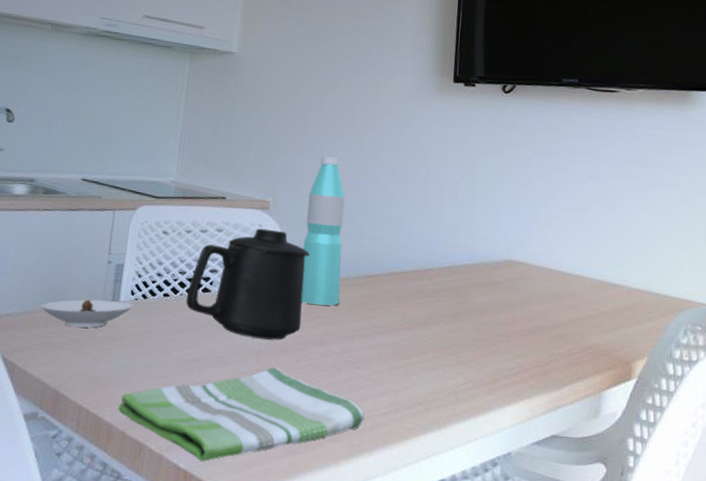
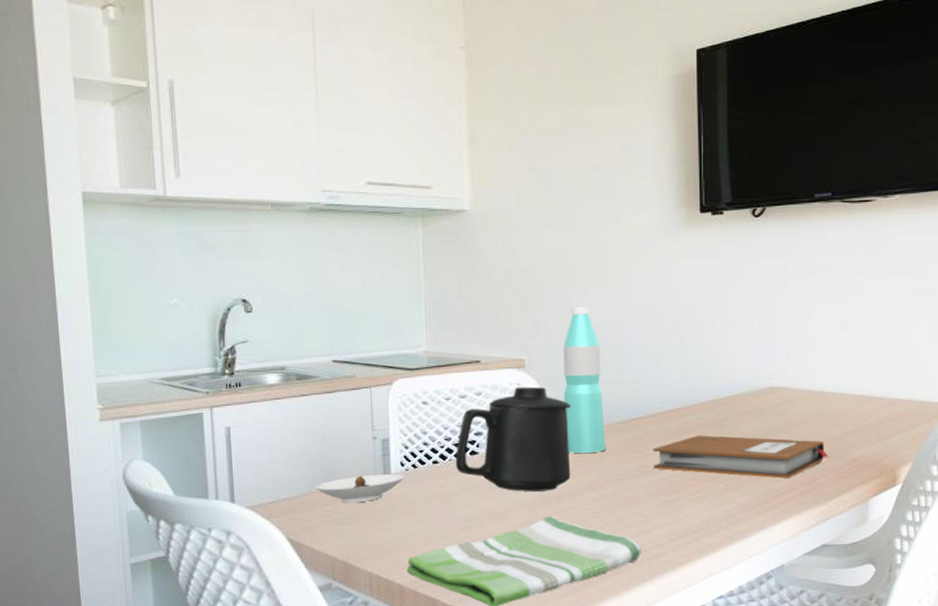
notebook: none [384,300,563,358] -> present [652,435,828,479]

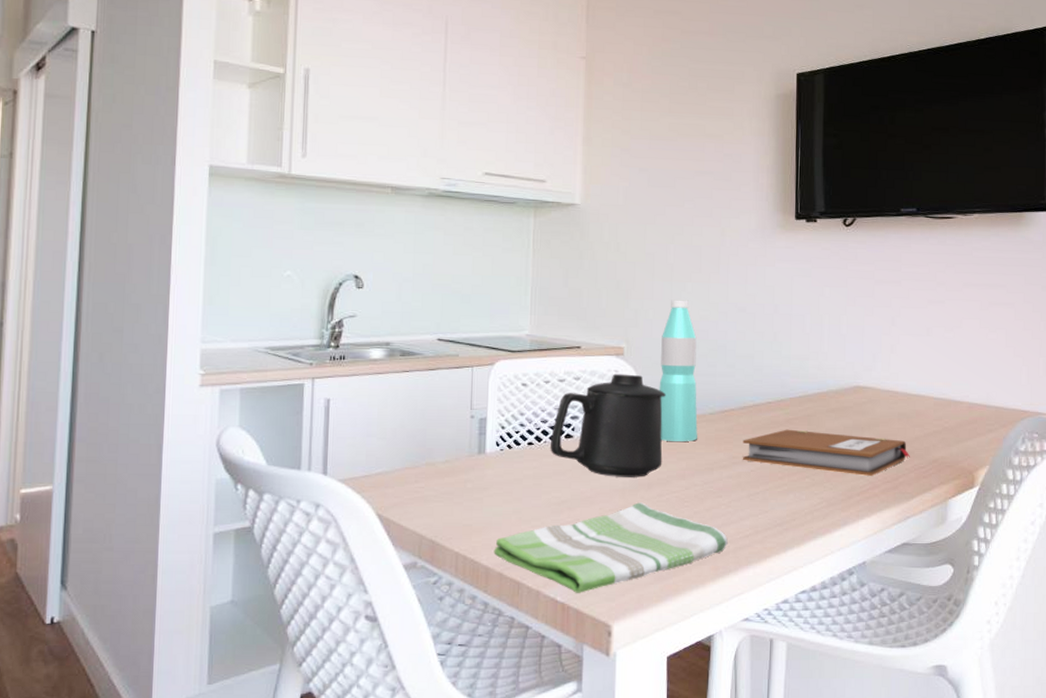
saucer: present [315,474,405,504] -> none [409,453,499,481]

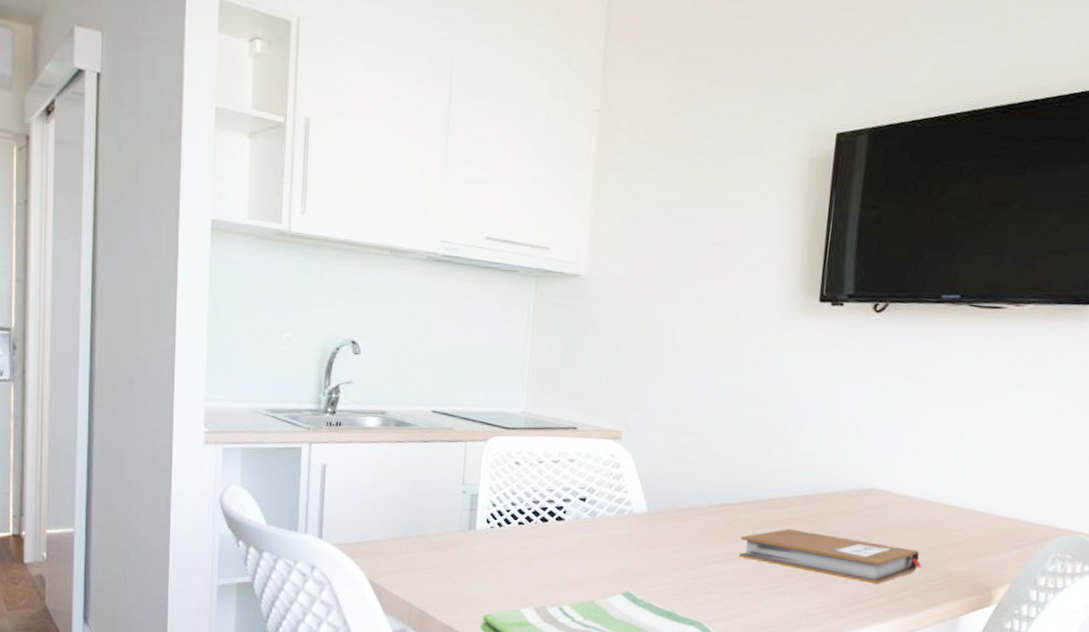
mug: present [550,374,666,477] -> none [540,458,663,566]
water bottle: present [659,299,698,441] -> none [654,383,700,534]

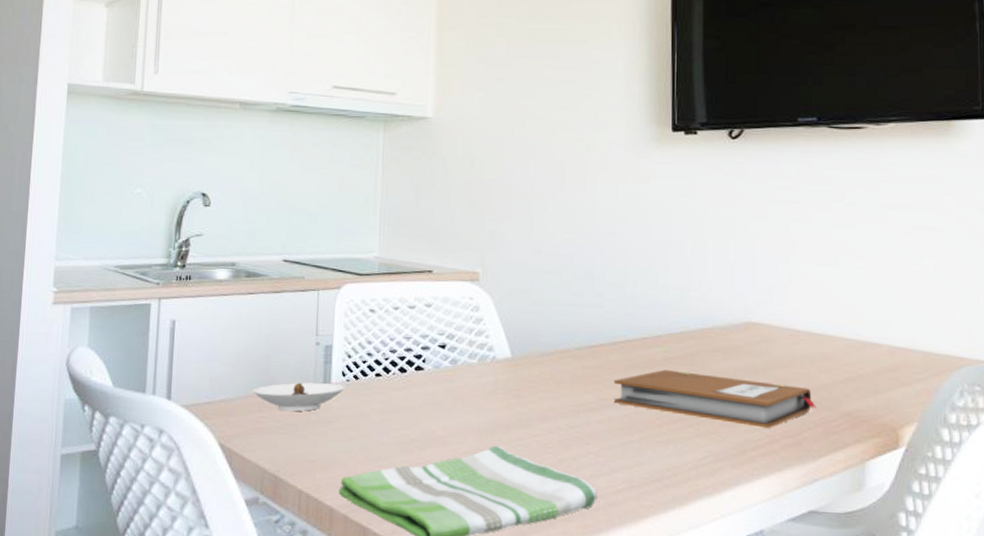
saucer: none [401,527,490,554] -> present [253,382,346,412]

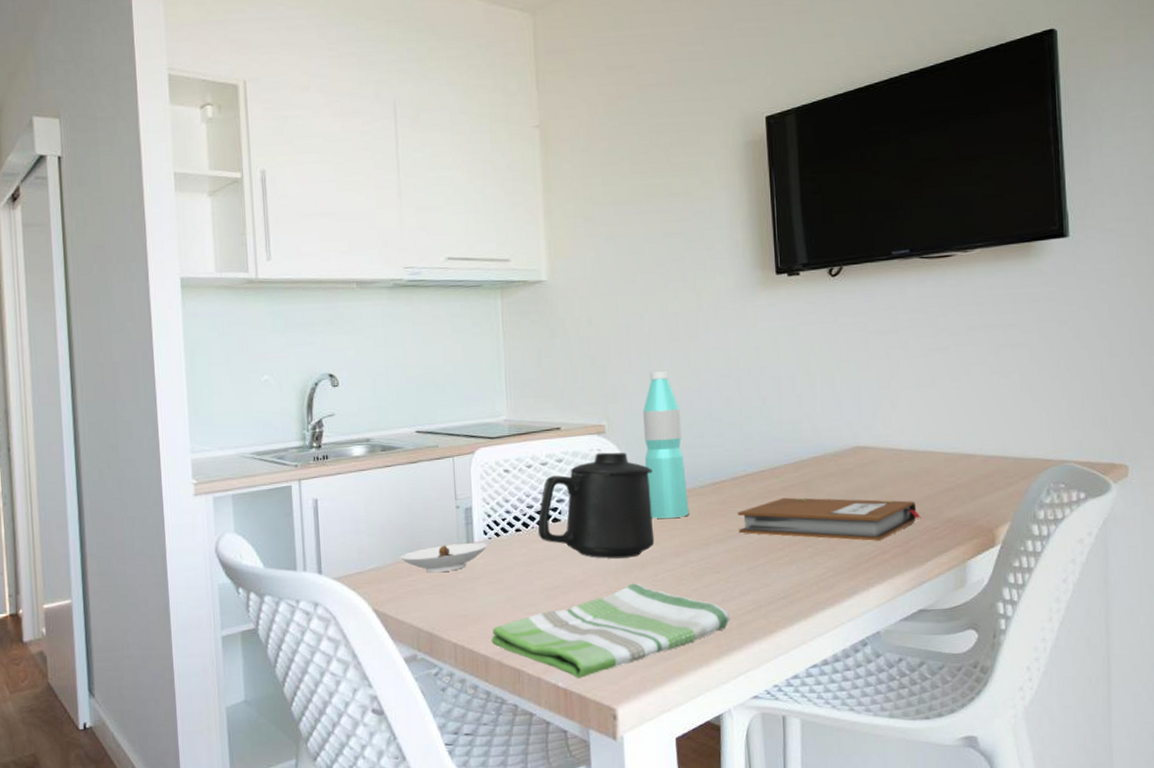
mug: none [399,301,526,418] -> present [537,452,655,559]
water bottle: none [518,220,562,379] -> present [643,370,689,519]

